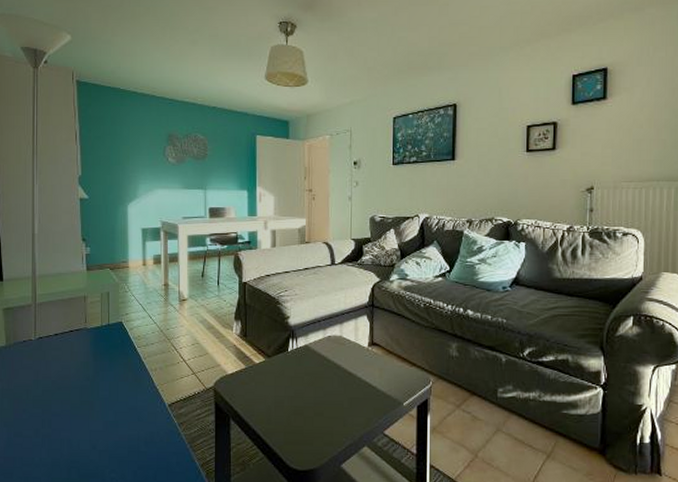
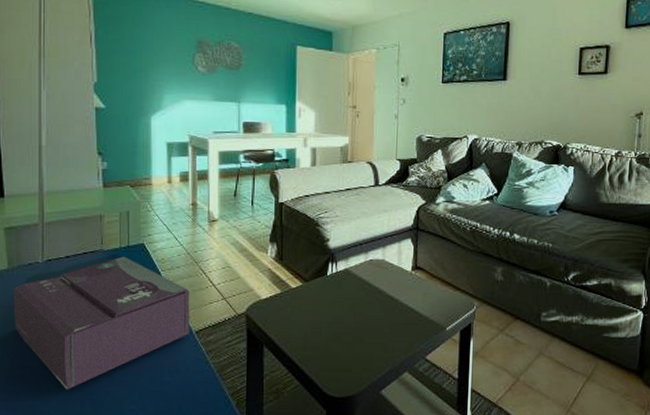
tissue box: none [10,334,163,458] -> present [13,256,190,390]

